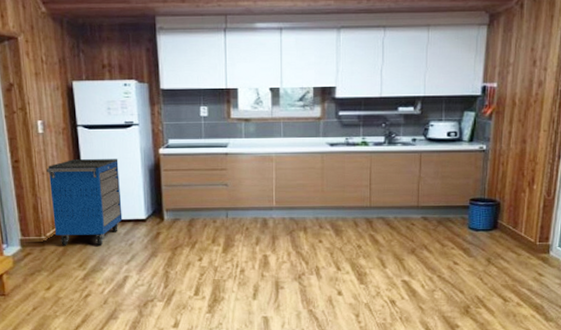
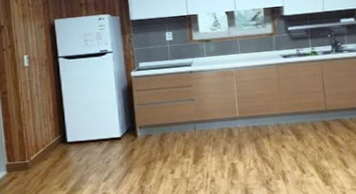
storage cabinet: present [46,159,123,246] -> none [31,84,100,168]

